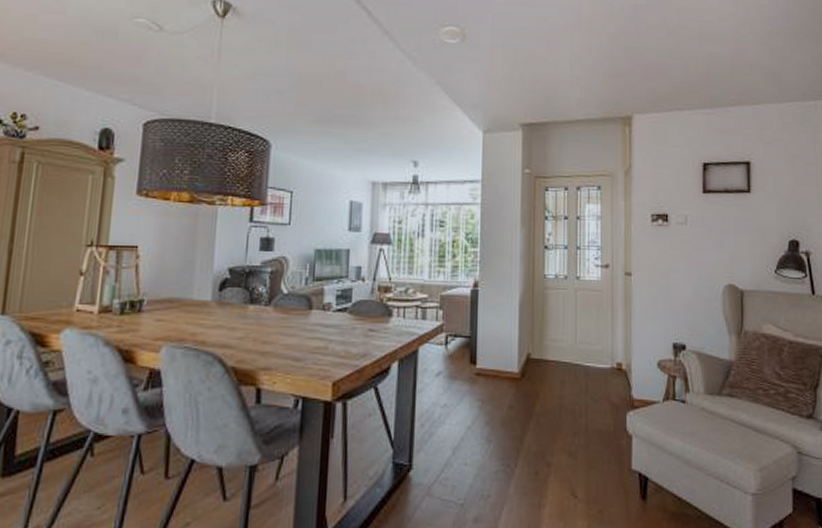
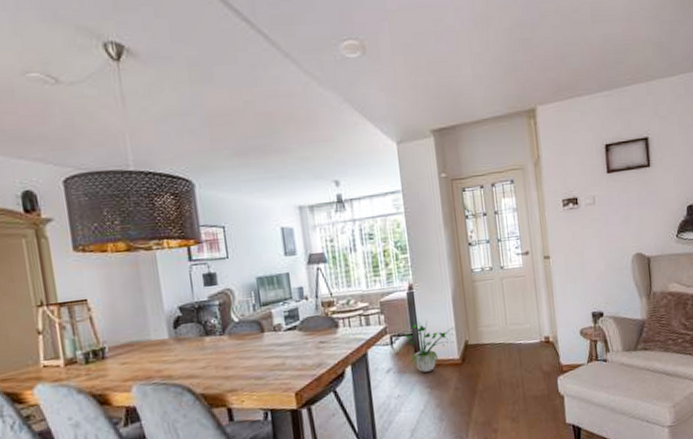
potted plant: none [462,324,519,382] -> present [404,321,456,373]

